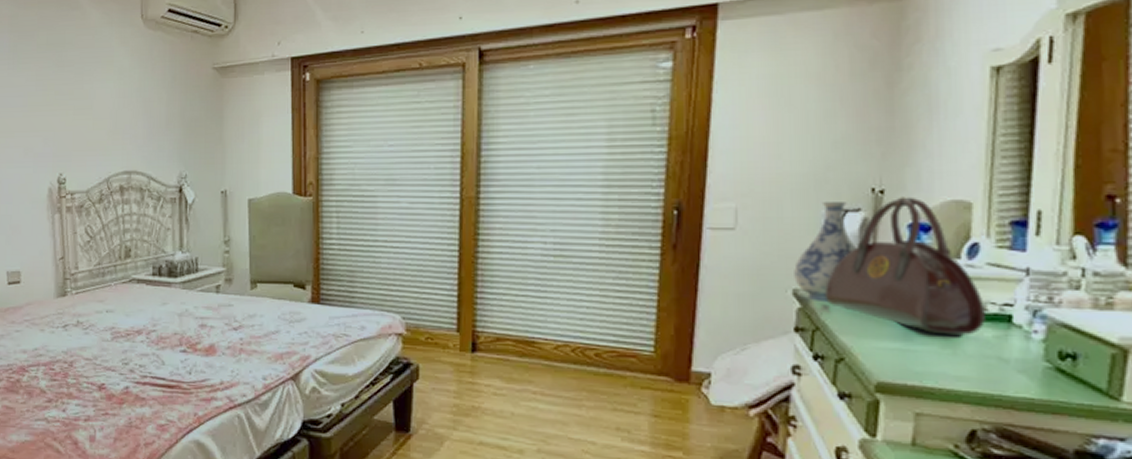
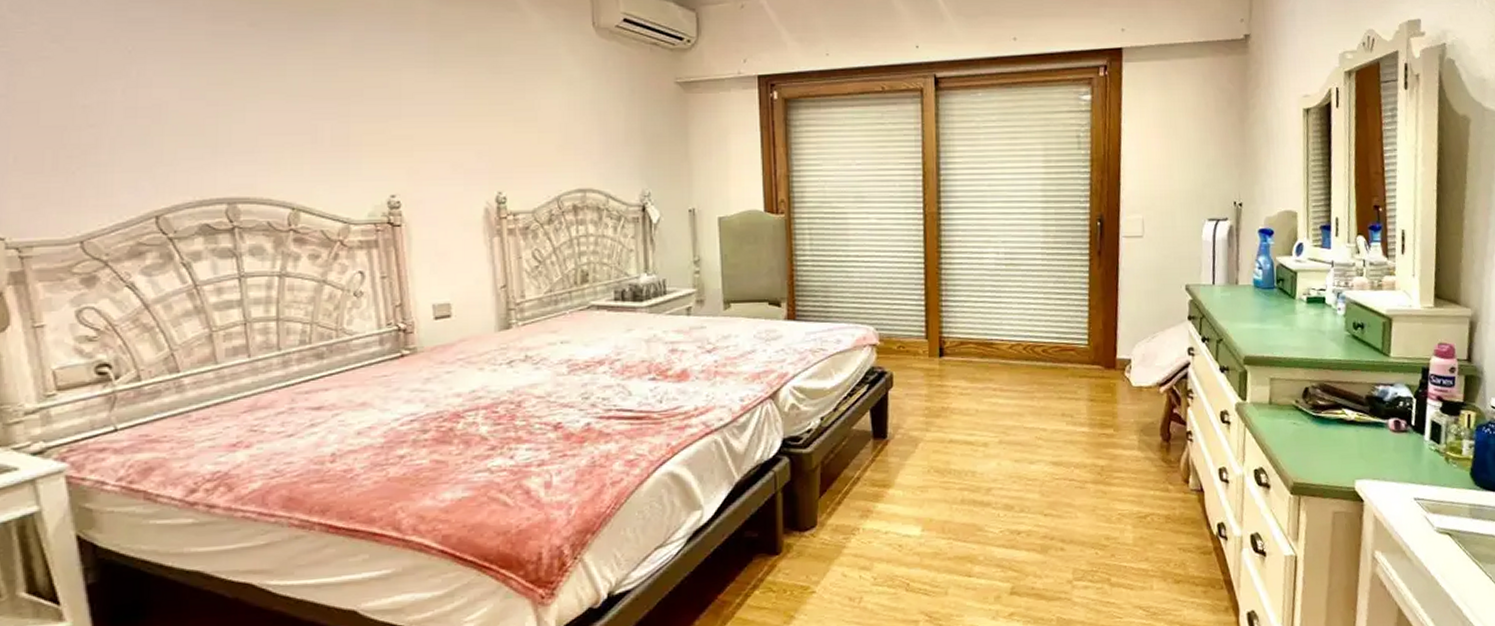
vase: present [794,202,858,303] -> none [1185,213,1227,295]
handbag: present [825,197,985,335] -> none [1207,208,1310,315]

